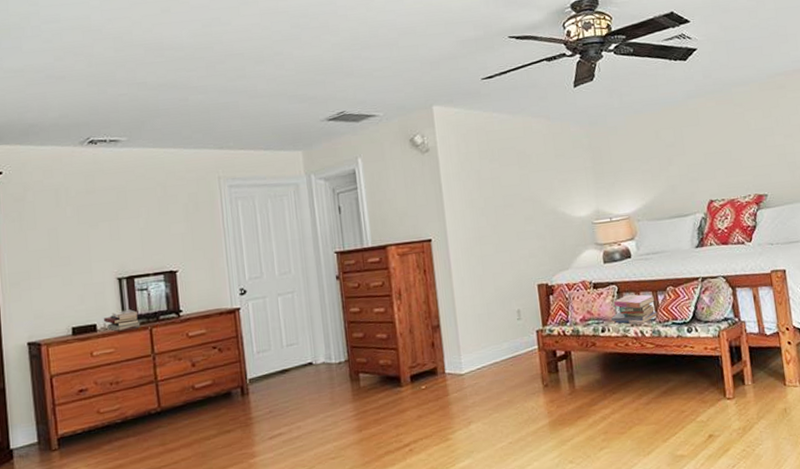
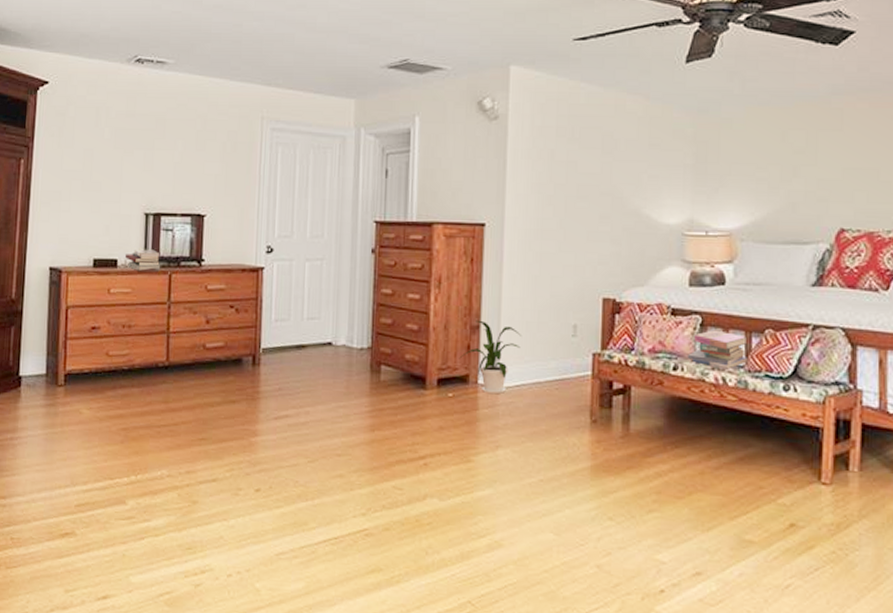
house plant: none [426,320,477,381] -> present [459,320,521,395]

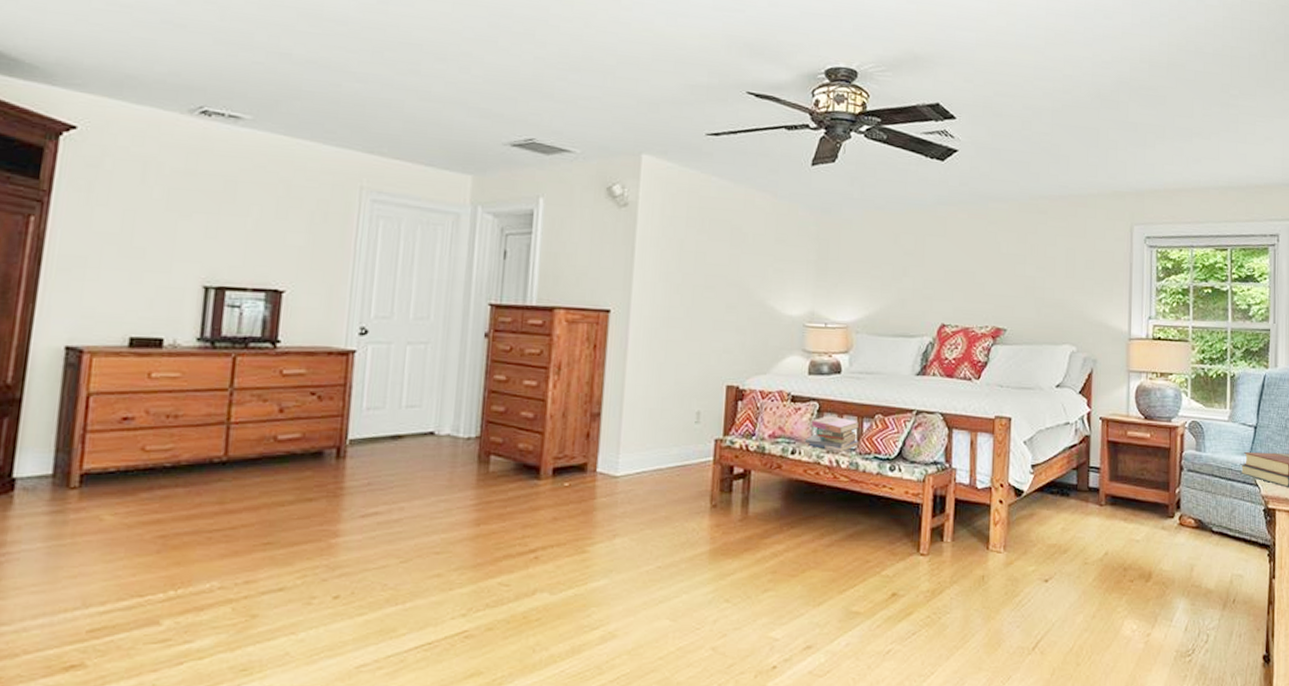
books: present [126,249,161,273] -> none [175,327,223,355]
house plant: present [459,320,521,395] -> none [577,407,644,483]

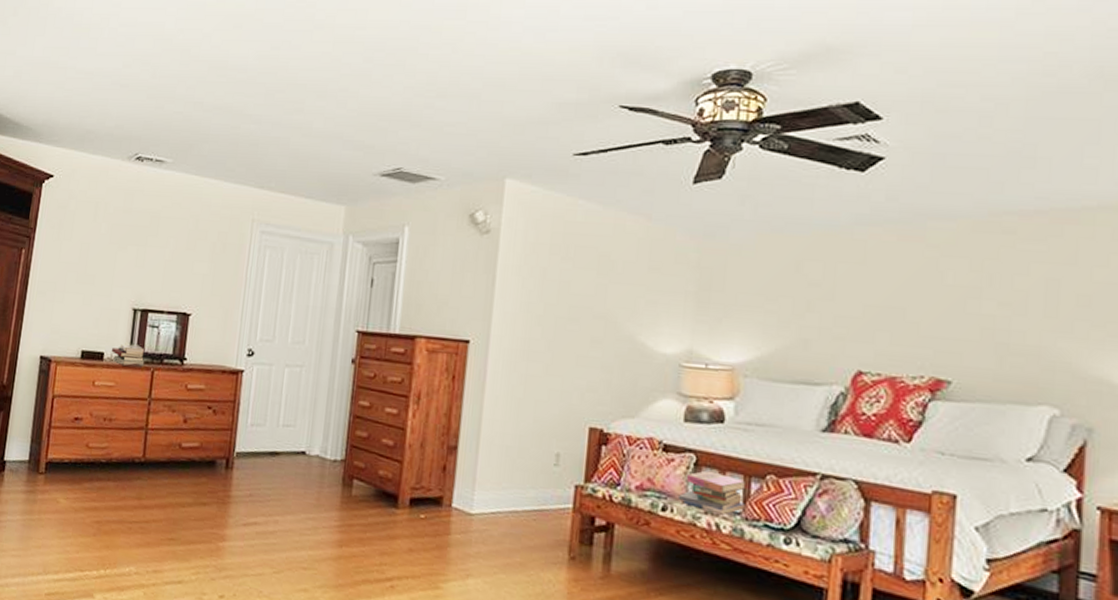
books: none [175,327,223,355] -> present [112,343,145,369]

